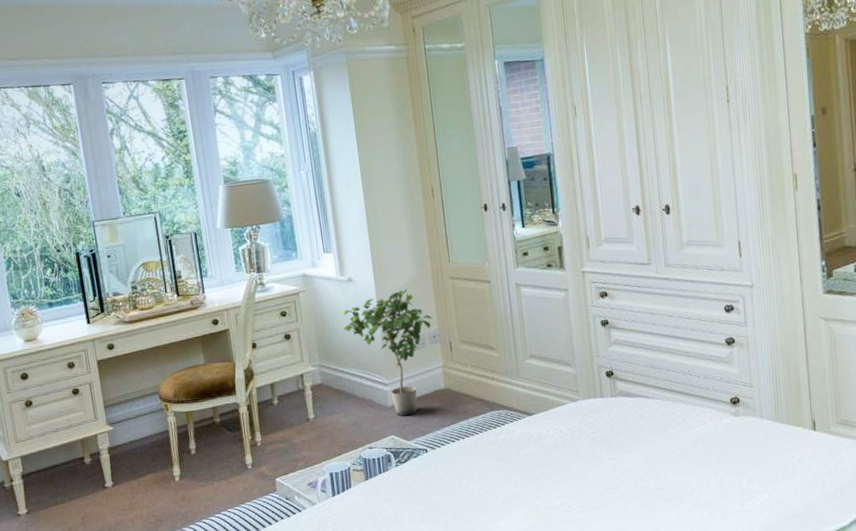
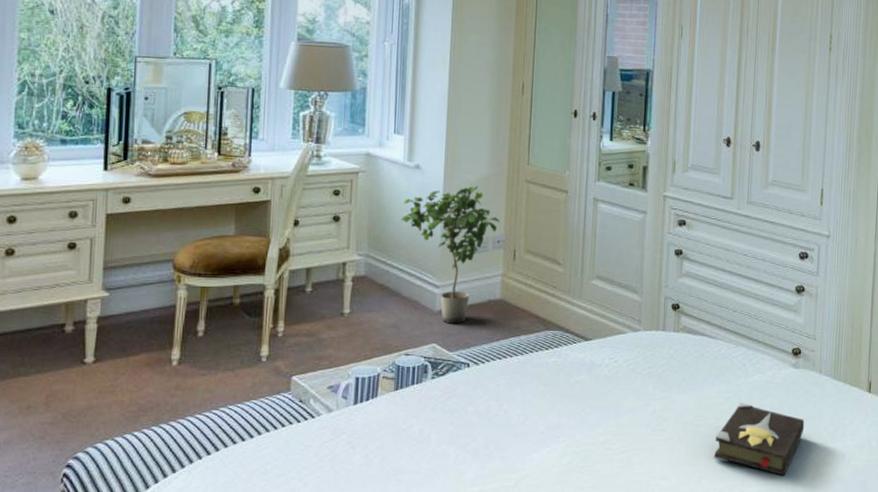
hardback book: none [666,454,753,518] -> present [713,403,805,476]

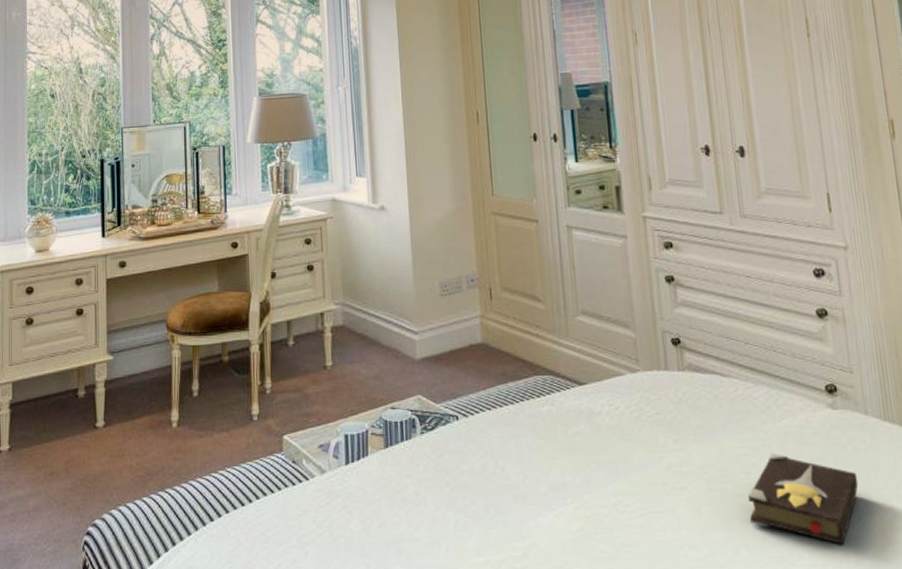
potted plant: present [400,186,500,324] -> none [371,223,471,373]

